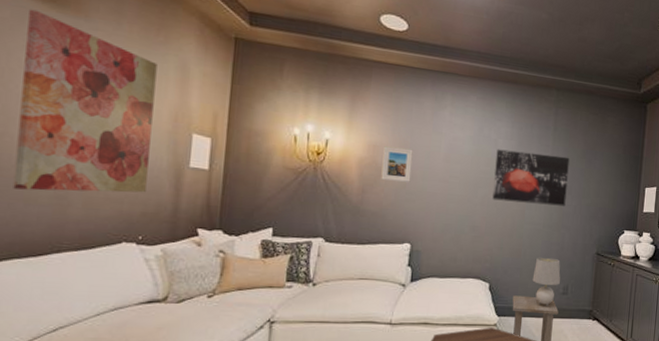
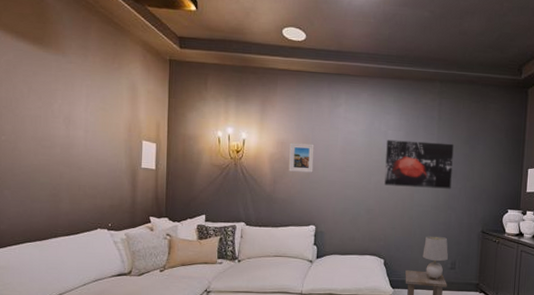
wall art: present [13,9,157,193] -> none [23,51,114,191]

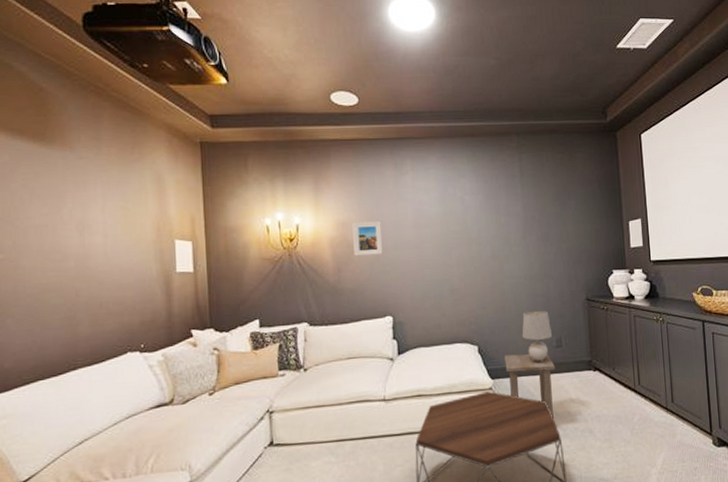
wall art: present [384,139,454,189] -> none [464,202,545,259]

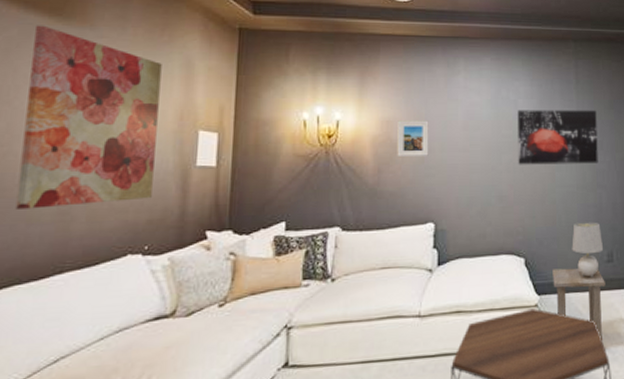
wall art: none [24,150,141,316] -> present [15,25,162,209]
wall art: none [464,202,545,259] -> present [517,110,598,165]

